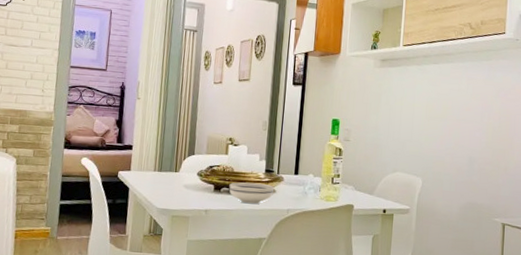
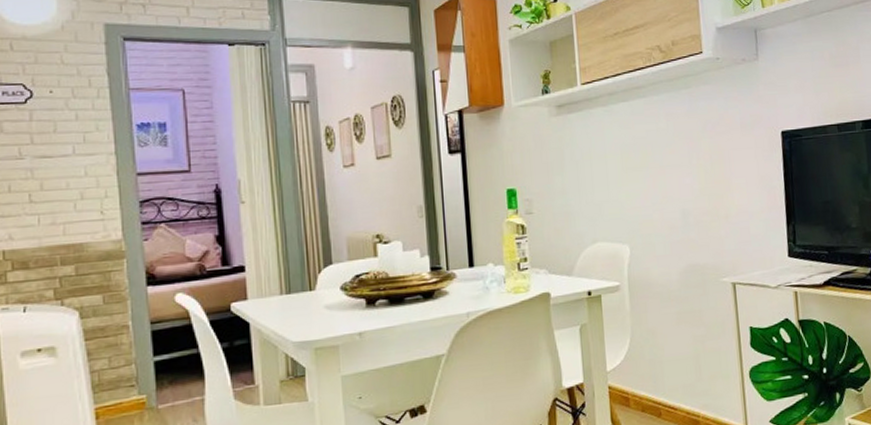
bowl: present [229,182,274,204] -> none [385,285,445,315]

